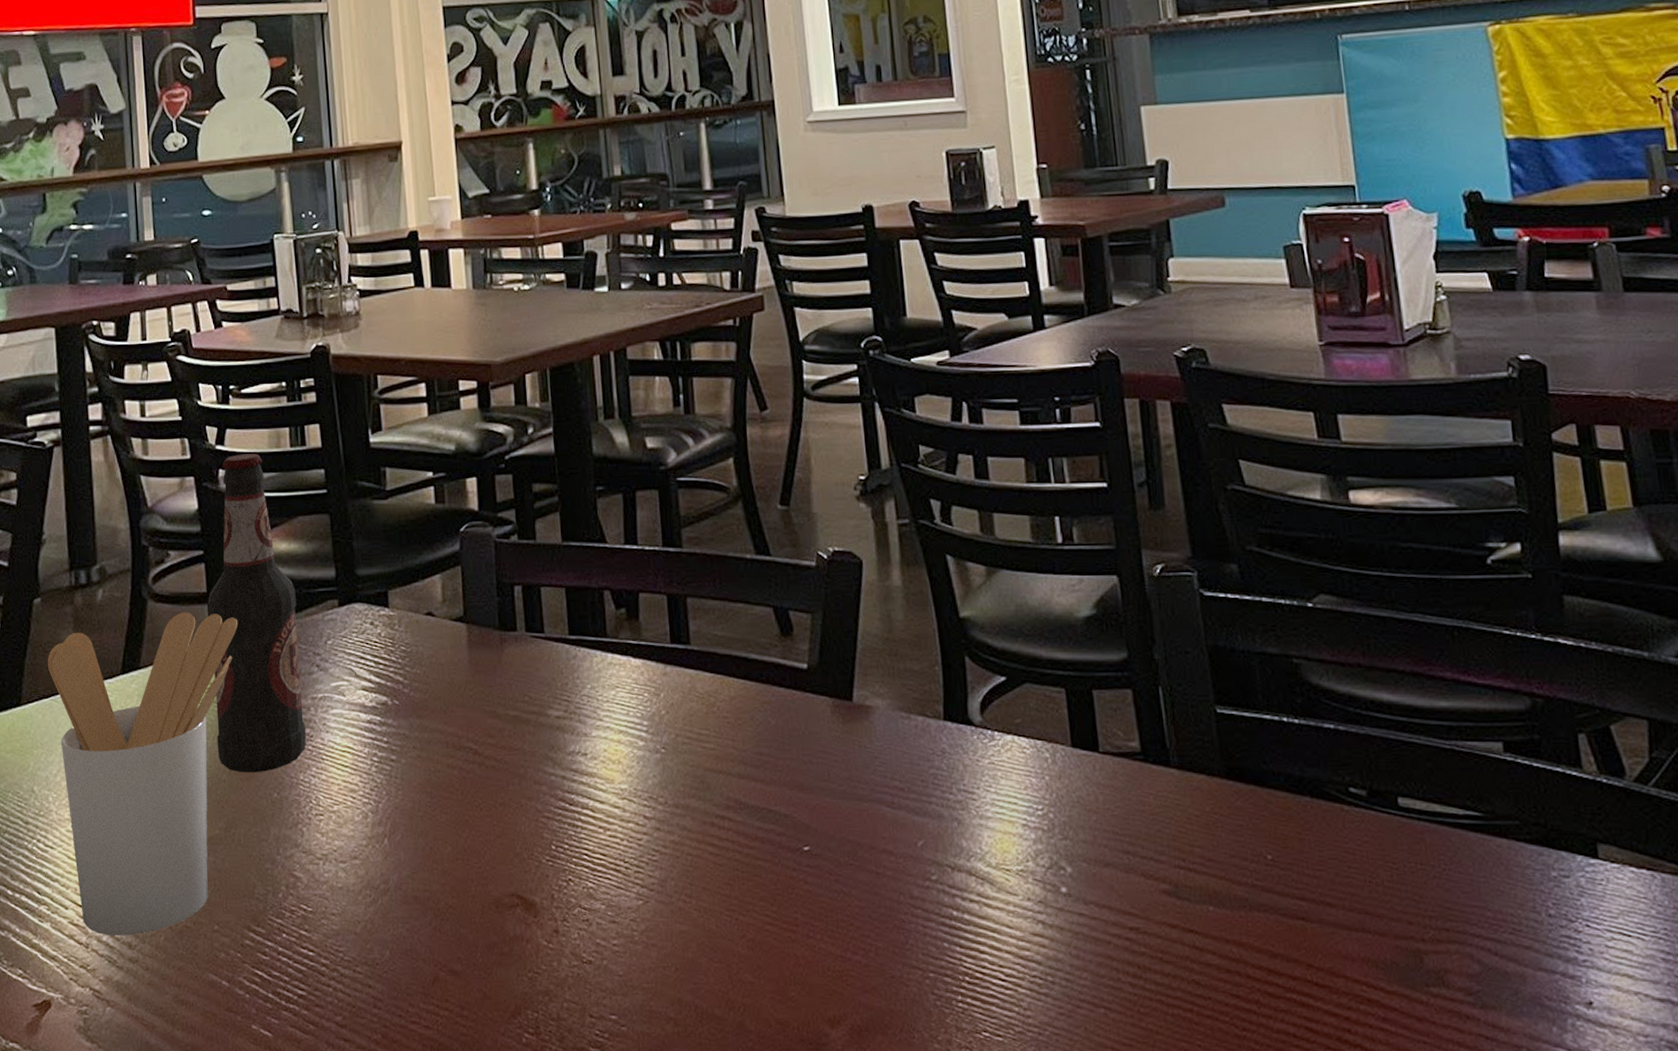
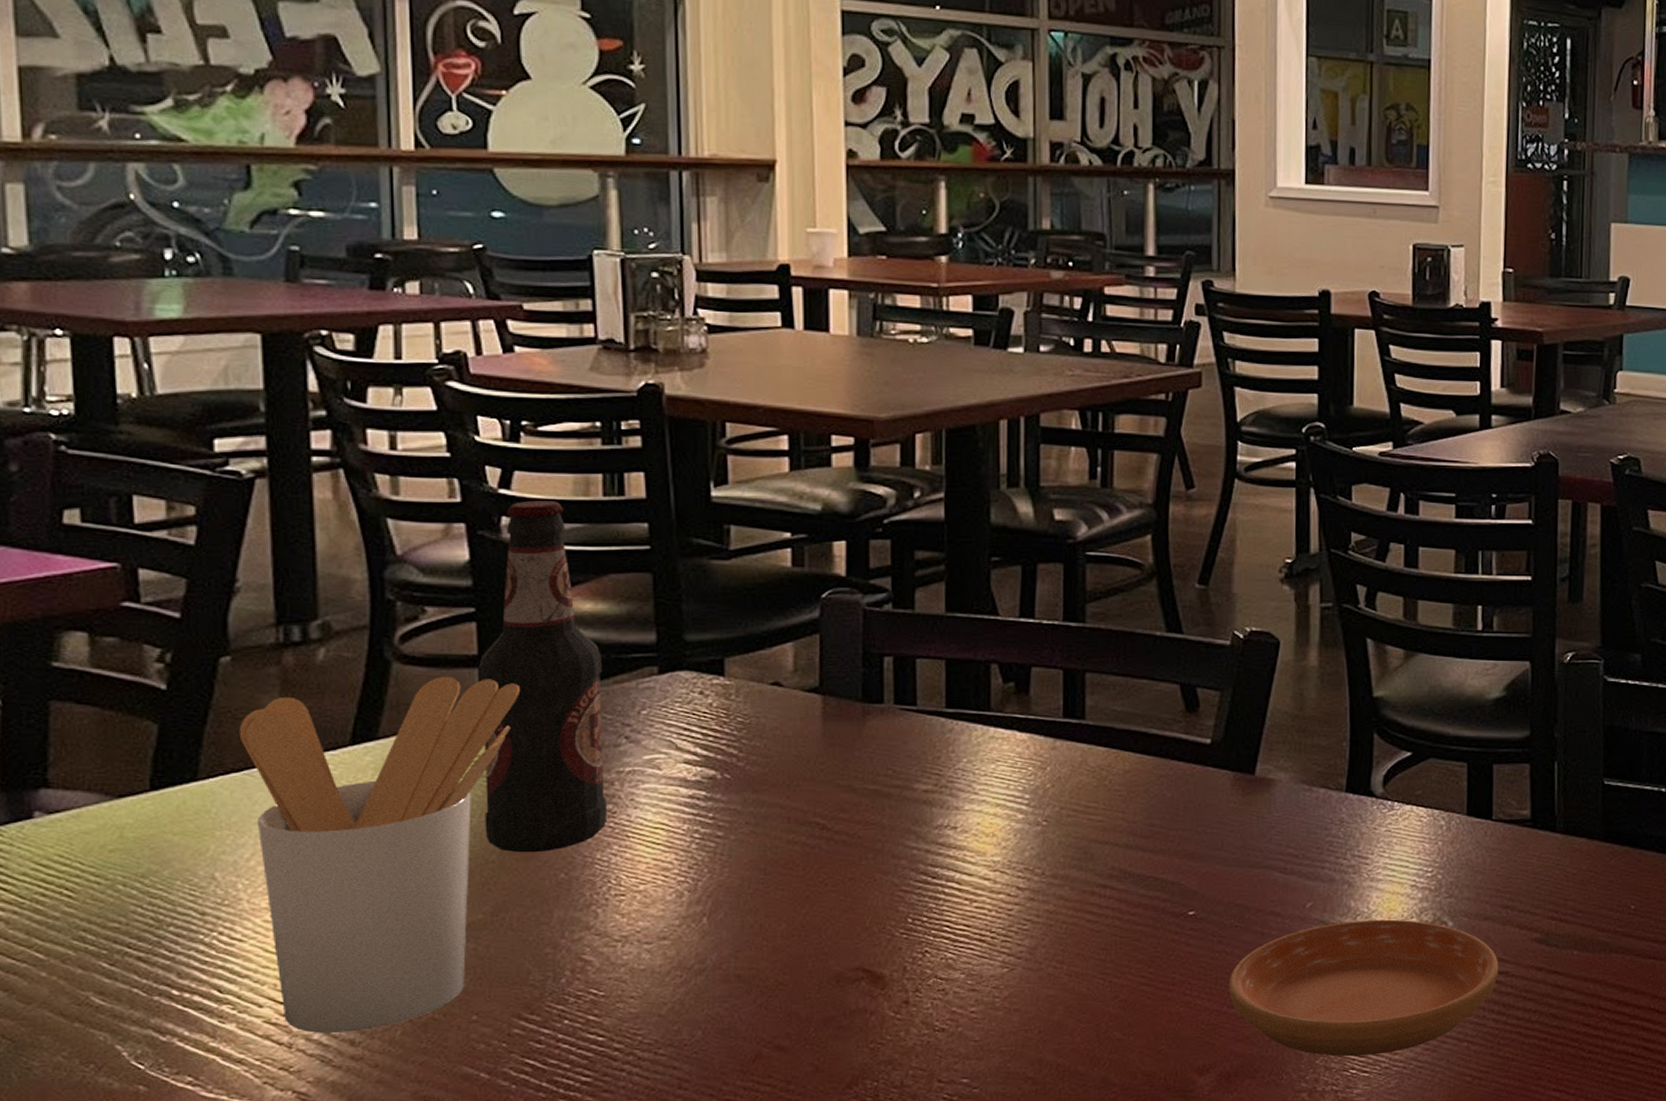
saucer: none [849,862,1128,1017] -> present [1228,919,1499,1057]

